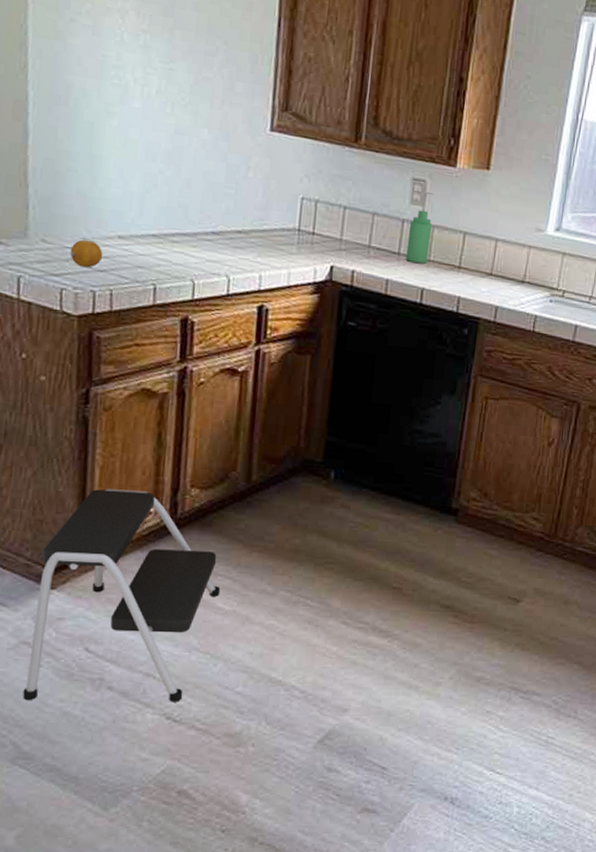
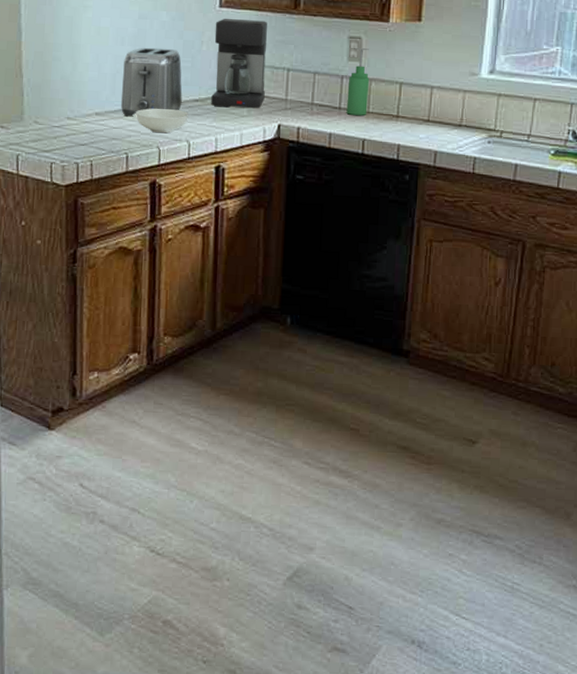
step stool: present [22,489,221,702] -> none [30,338,193,536]
fruit: present [70,239,103,268] -> none [57,118,84,143]
toaster: none [148,166,224,244] -> present [120,47,183,117]
bowl: none [166,236,231,266] -> present [135,108,189,134]
coffee maker: none [256,143,324,247] -> present [211,18,267,109]

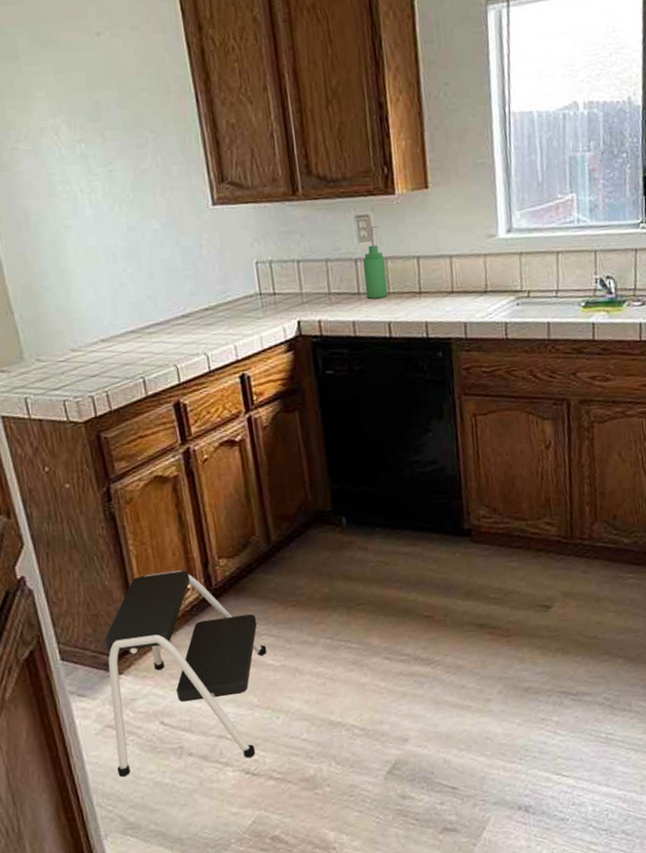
step stool: none [30,338,193,536] -> present [104,570,267,778]
toaster: present [120,47,183,117] -> none [120,258,192,339]
bowl: present [135,108,189,134] -> none [143,322,202,351]
coffee maker: present [211,18,267,109] -> none [211,213,279,312]

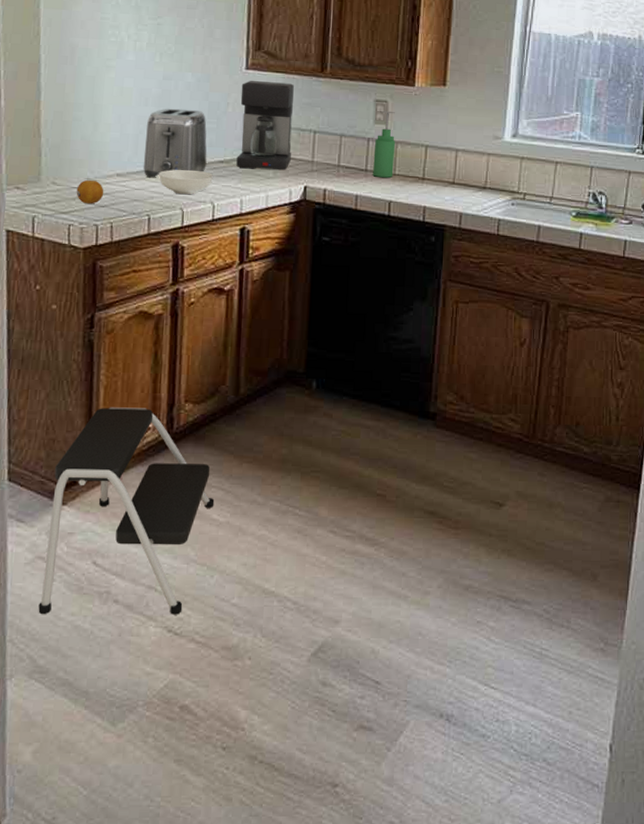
fruit: none [63,350,93,377] -> present [76,179,104,204]
toaster: none [120,258,192,339] -> present [143,108,207,178]
bowl: none [143,322,202,351] -> present [158,169,214,195]
coffee maker: none [211,213,279,312] -> present [236,80,294,171]

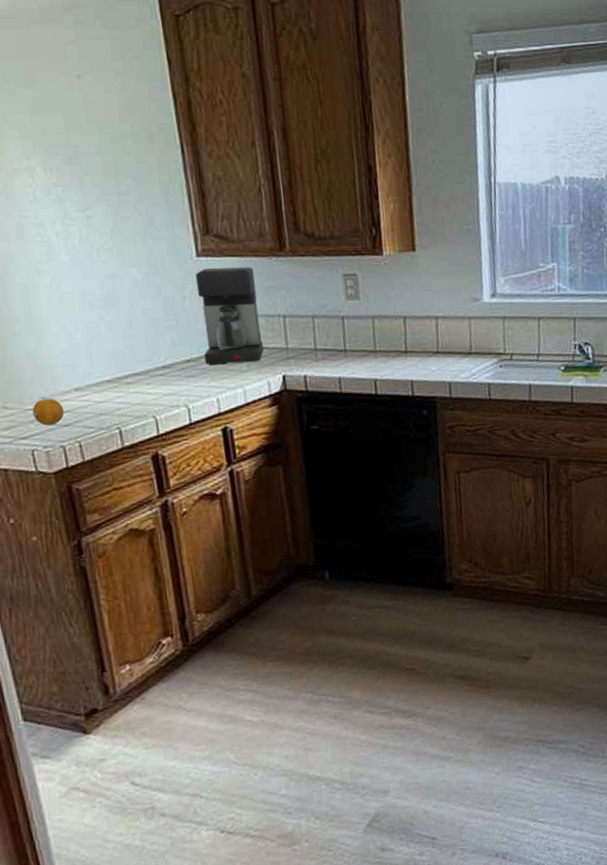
step stool: present [38,407,215,615] -> none [71,625,246,841]
toaster: present [143,108,207,178] -> none [97,308,173,388]
bowl: present [158,169,214,195] -> none [120,373,183,402]
soap dispenser: present [373,110,396,178] -> none [350,284,375,357]

